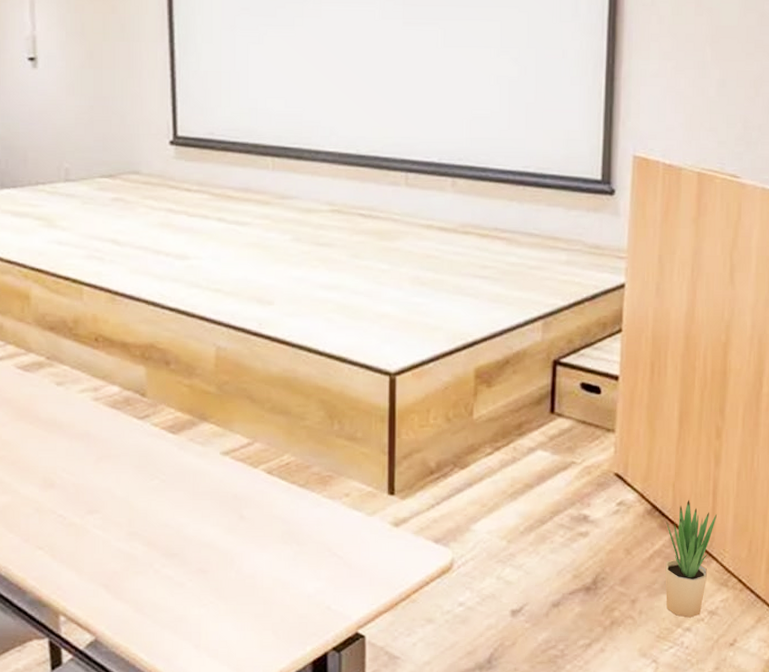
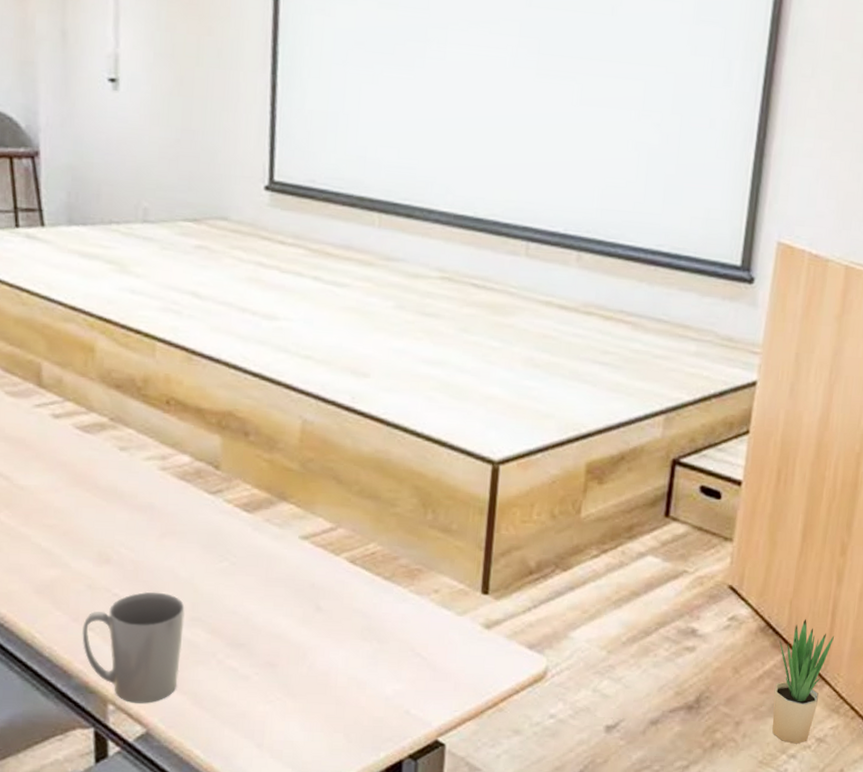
mug: none [33,511,123,613] -> present [82,591,185,703]

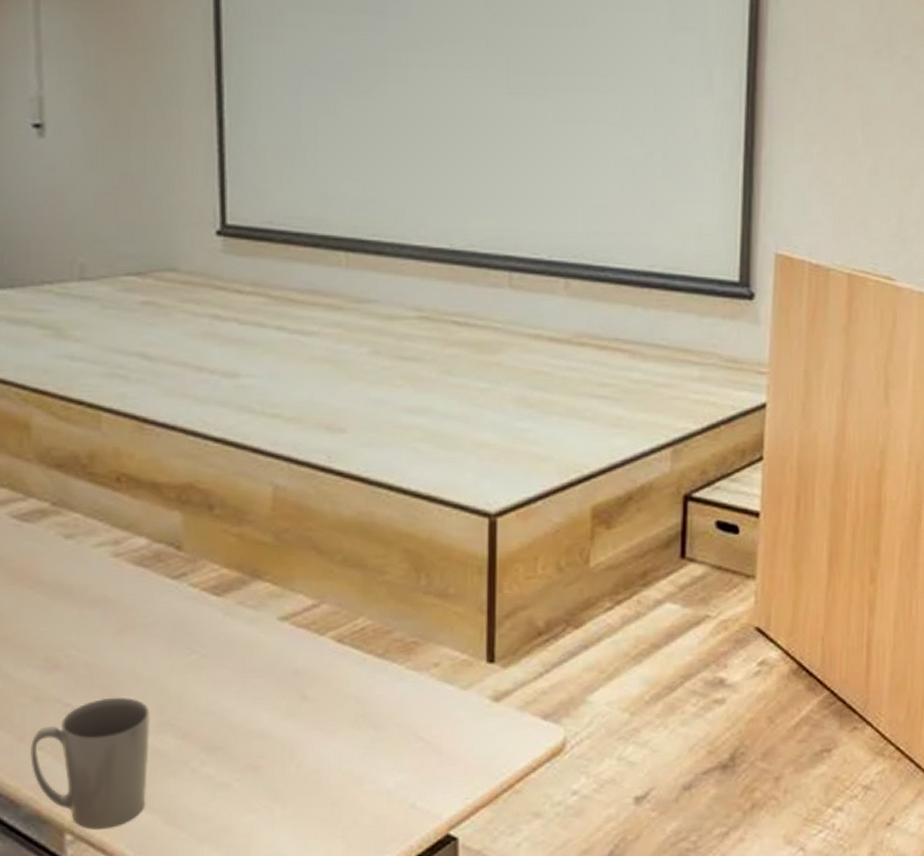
potted plant: present [772,619,834,744] -> none [813,656,871,795]

